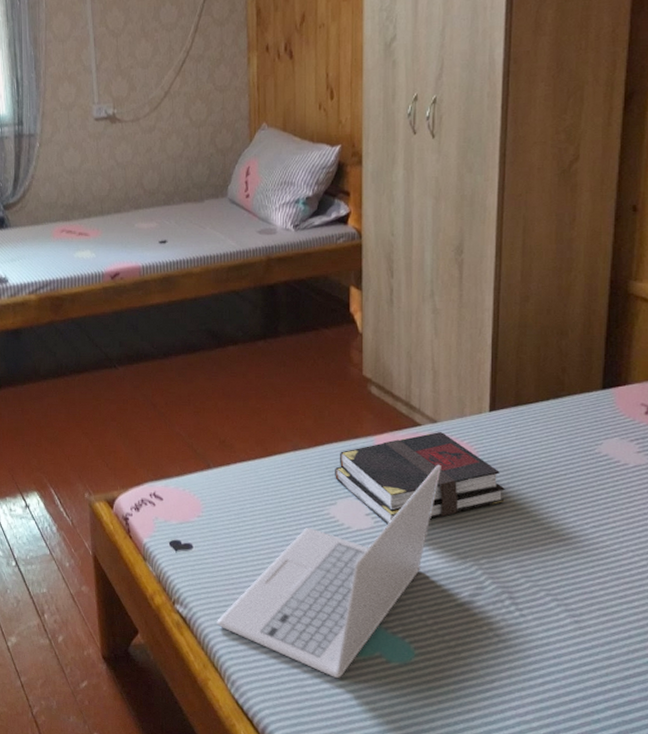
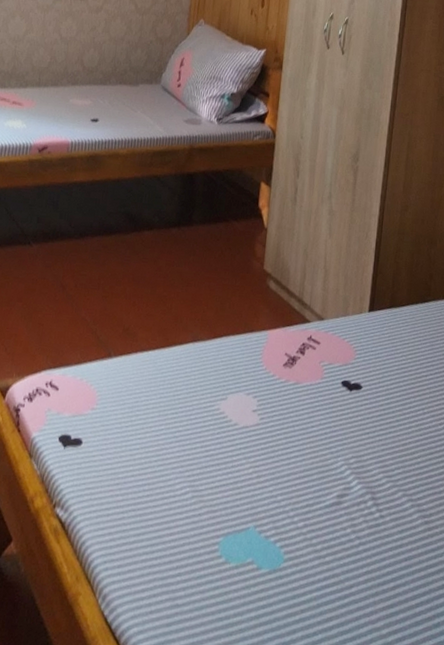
laptop: present [217,464,441,679] -> none [96,361,324,589]
book: present [335,432,505,525] -> none [228,329,376,422]

